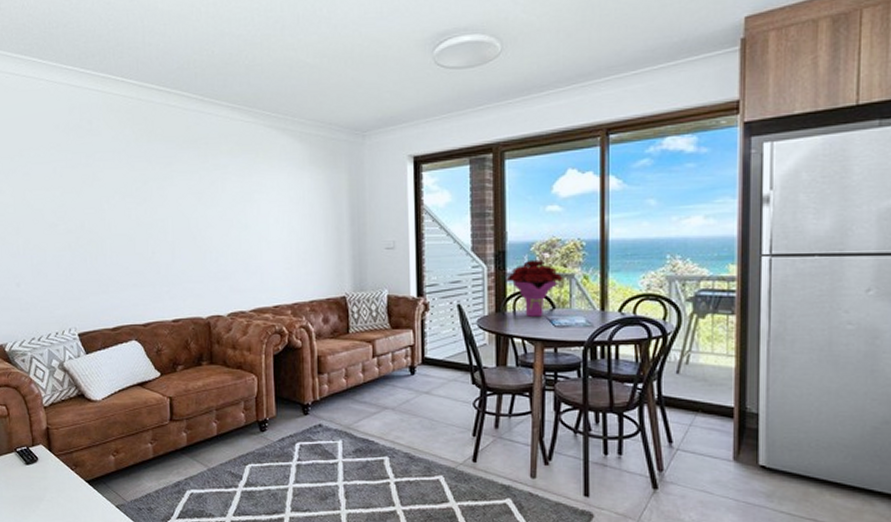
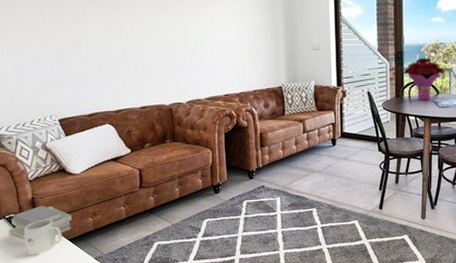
books: none [19,438,91,480] -> present [8,205,72,241]
mug: none [36,455,80,498] -> present [23,219,62,255]

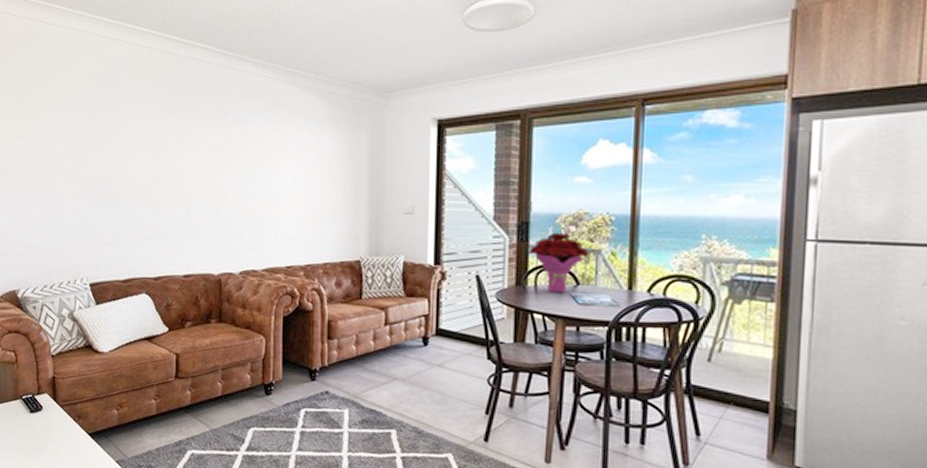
books: present [8,205,72,241] -> none [23,387,94,429]
mug: present [23,219,62,255] -> none [40,405,82,449]

